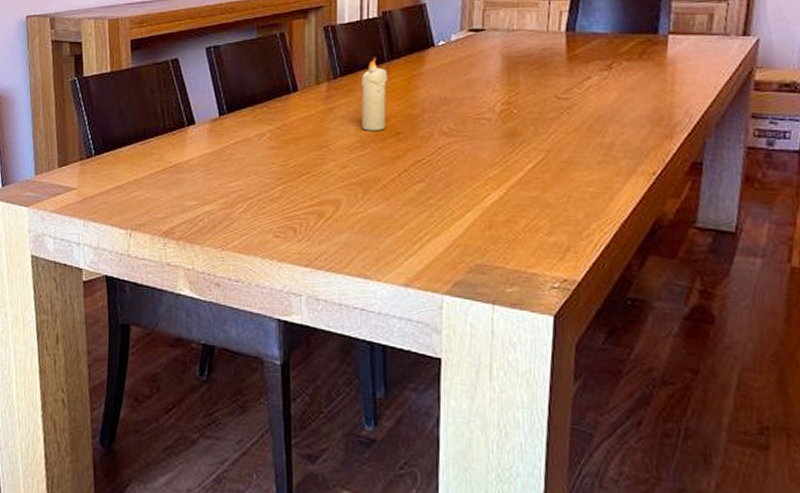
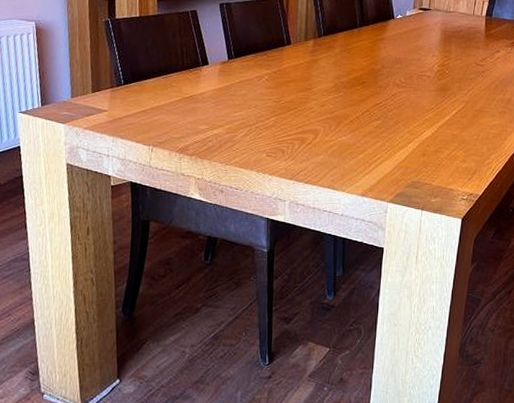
candle: present [362,57,388,131] -> none [338,23,359,80]

